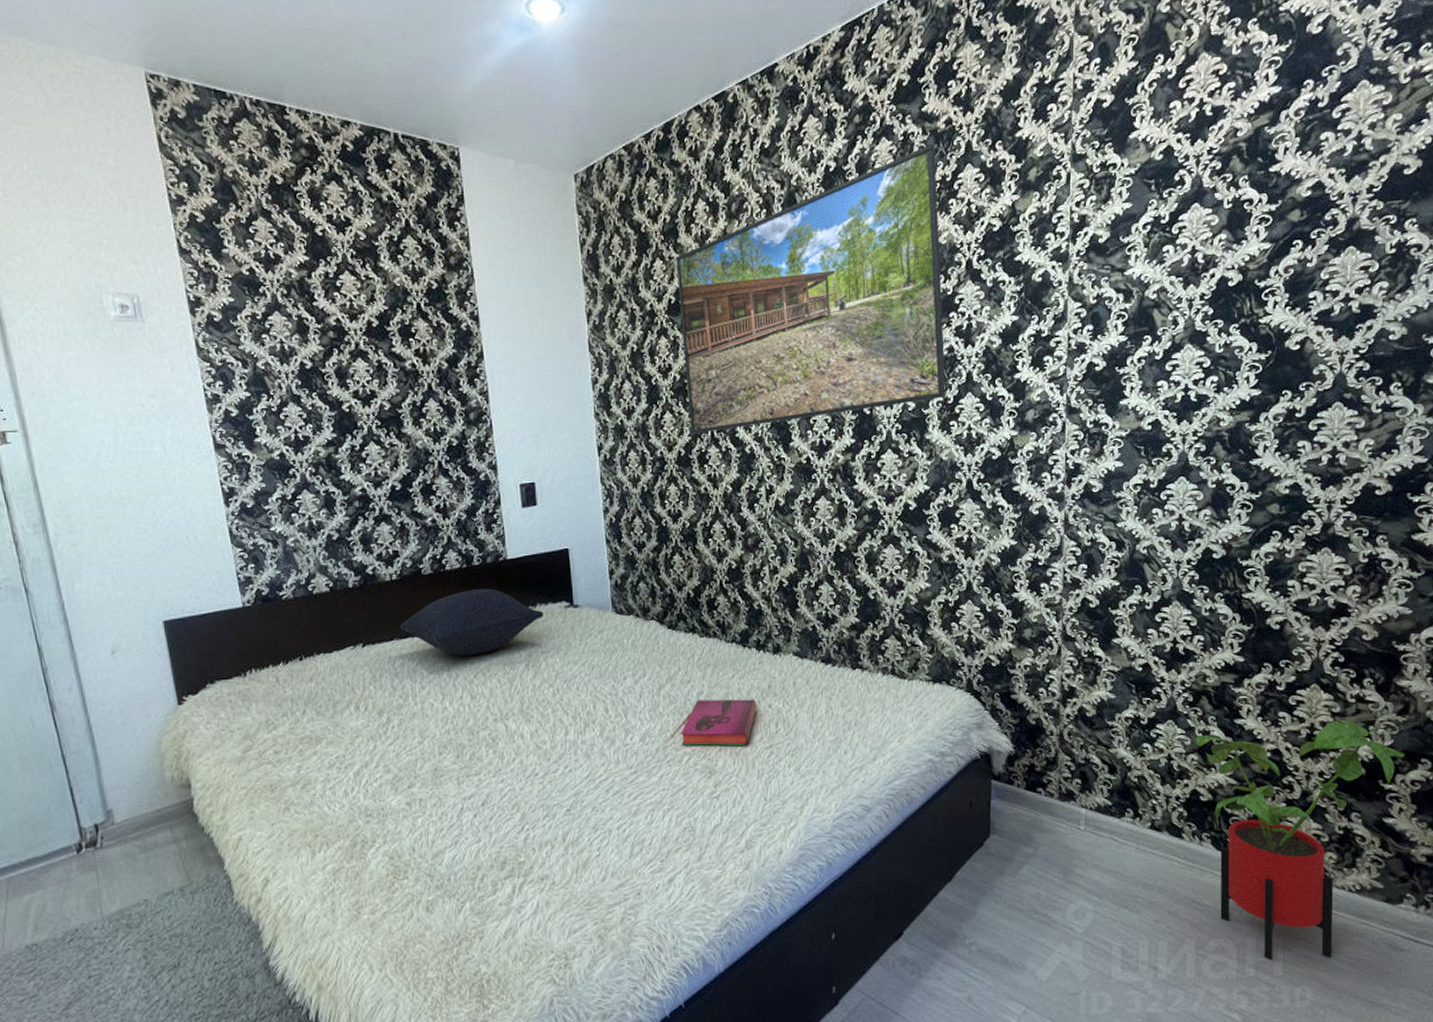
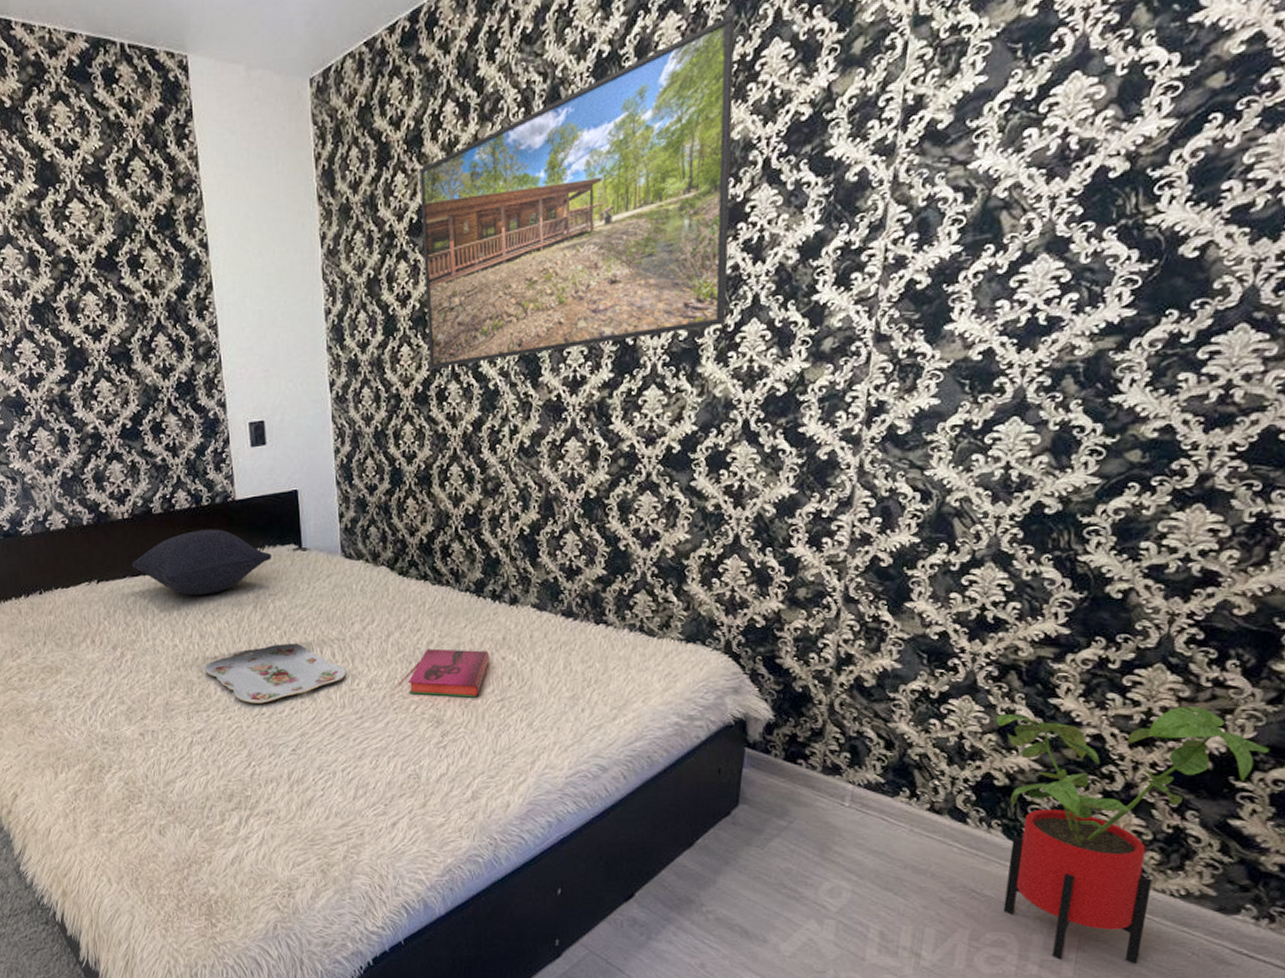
serving tray: none [476,701,619,764] -> present [205,644,345,703]

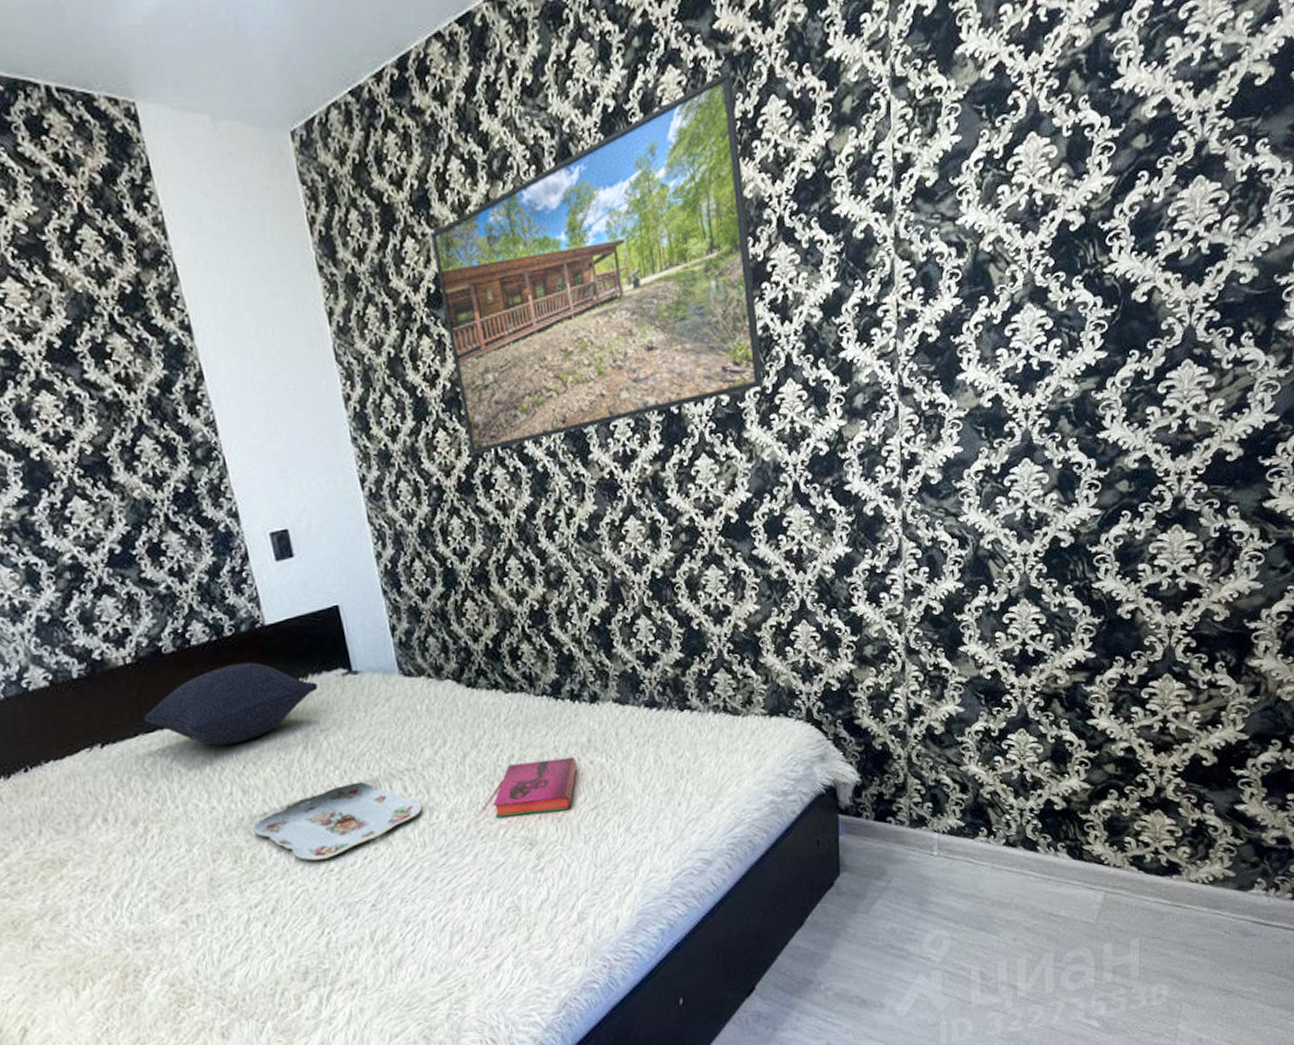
house plant: present [995,706,1270,963] -> none [1048,708,1256,963]

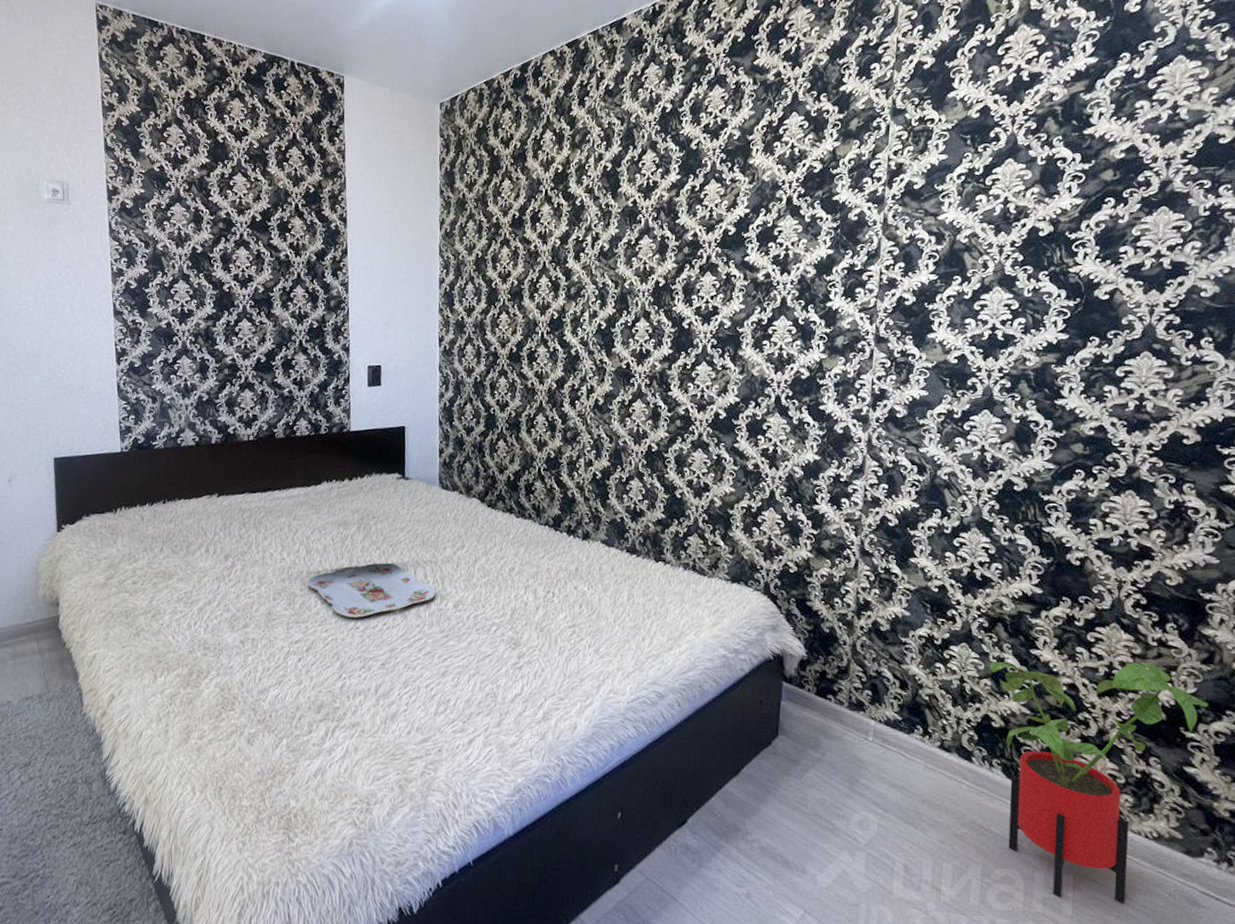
pillow: present [144,662,318,746] -> none [252,454,378,514]
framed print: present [431,72,764,454] -> none [522,93,765,334]
hardback book: present [493,756,577,817] -> none [491,575,564,623]
house plant: none [1048,708,1256,963] -> present [989,662,1209,903]

